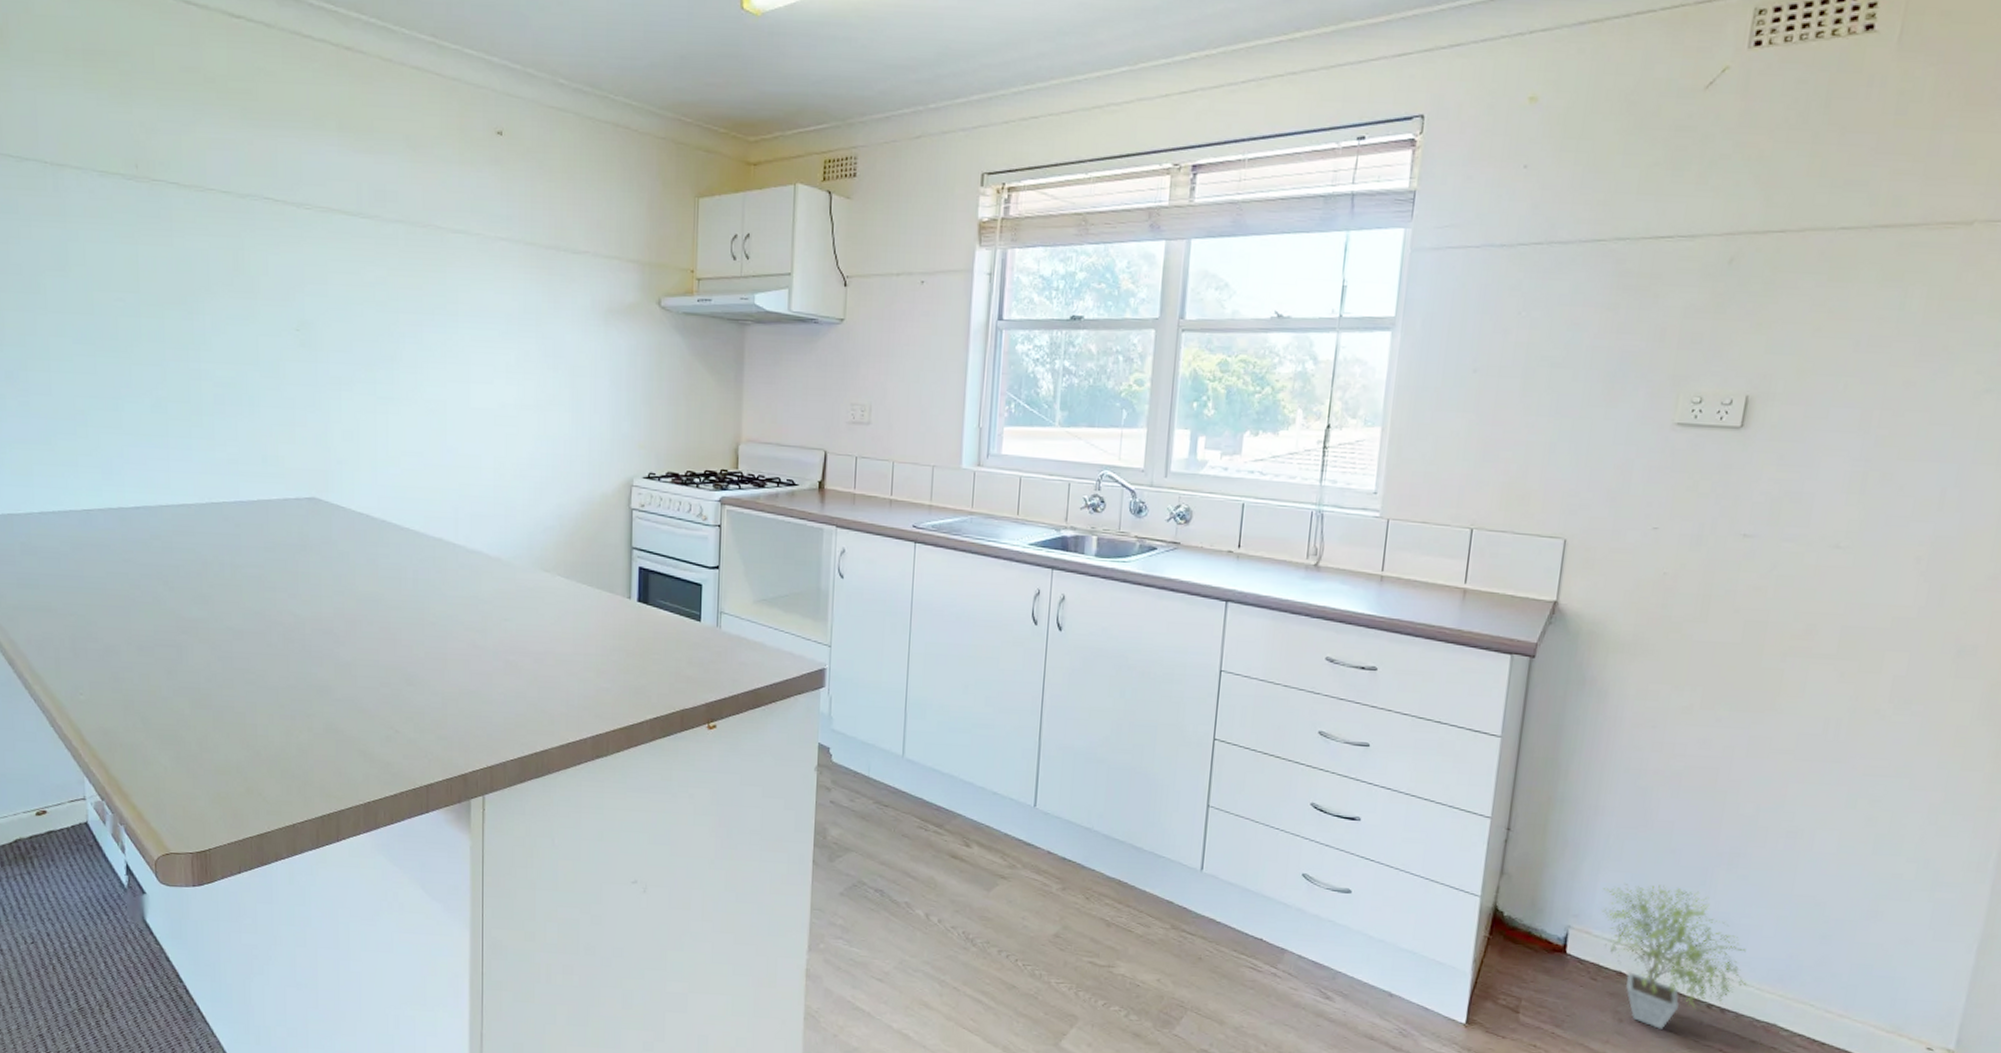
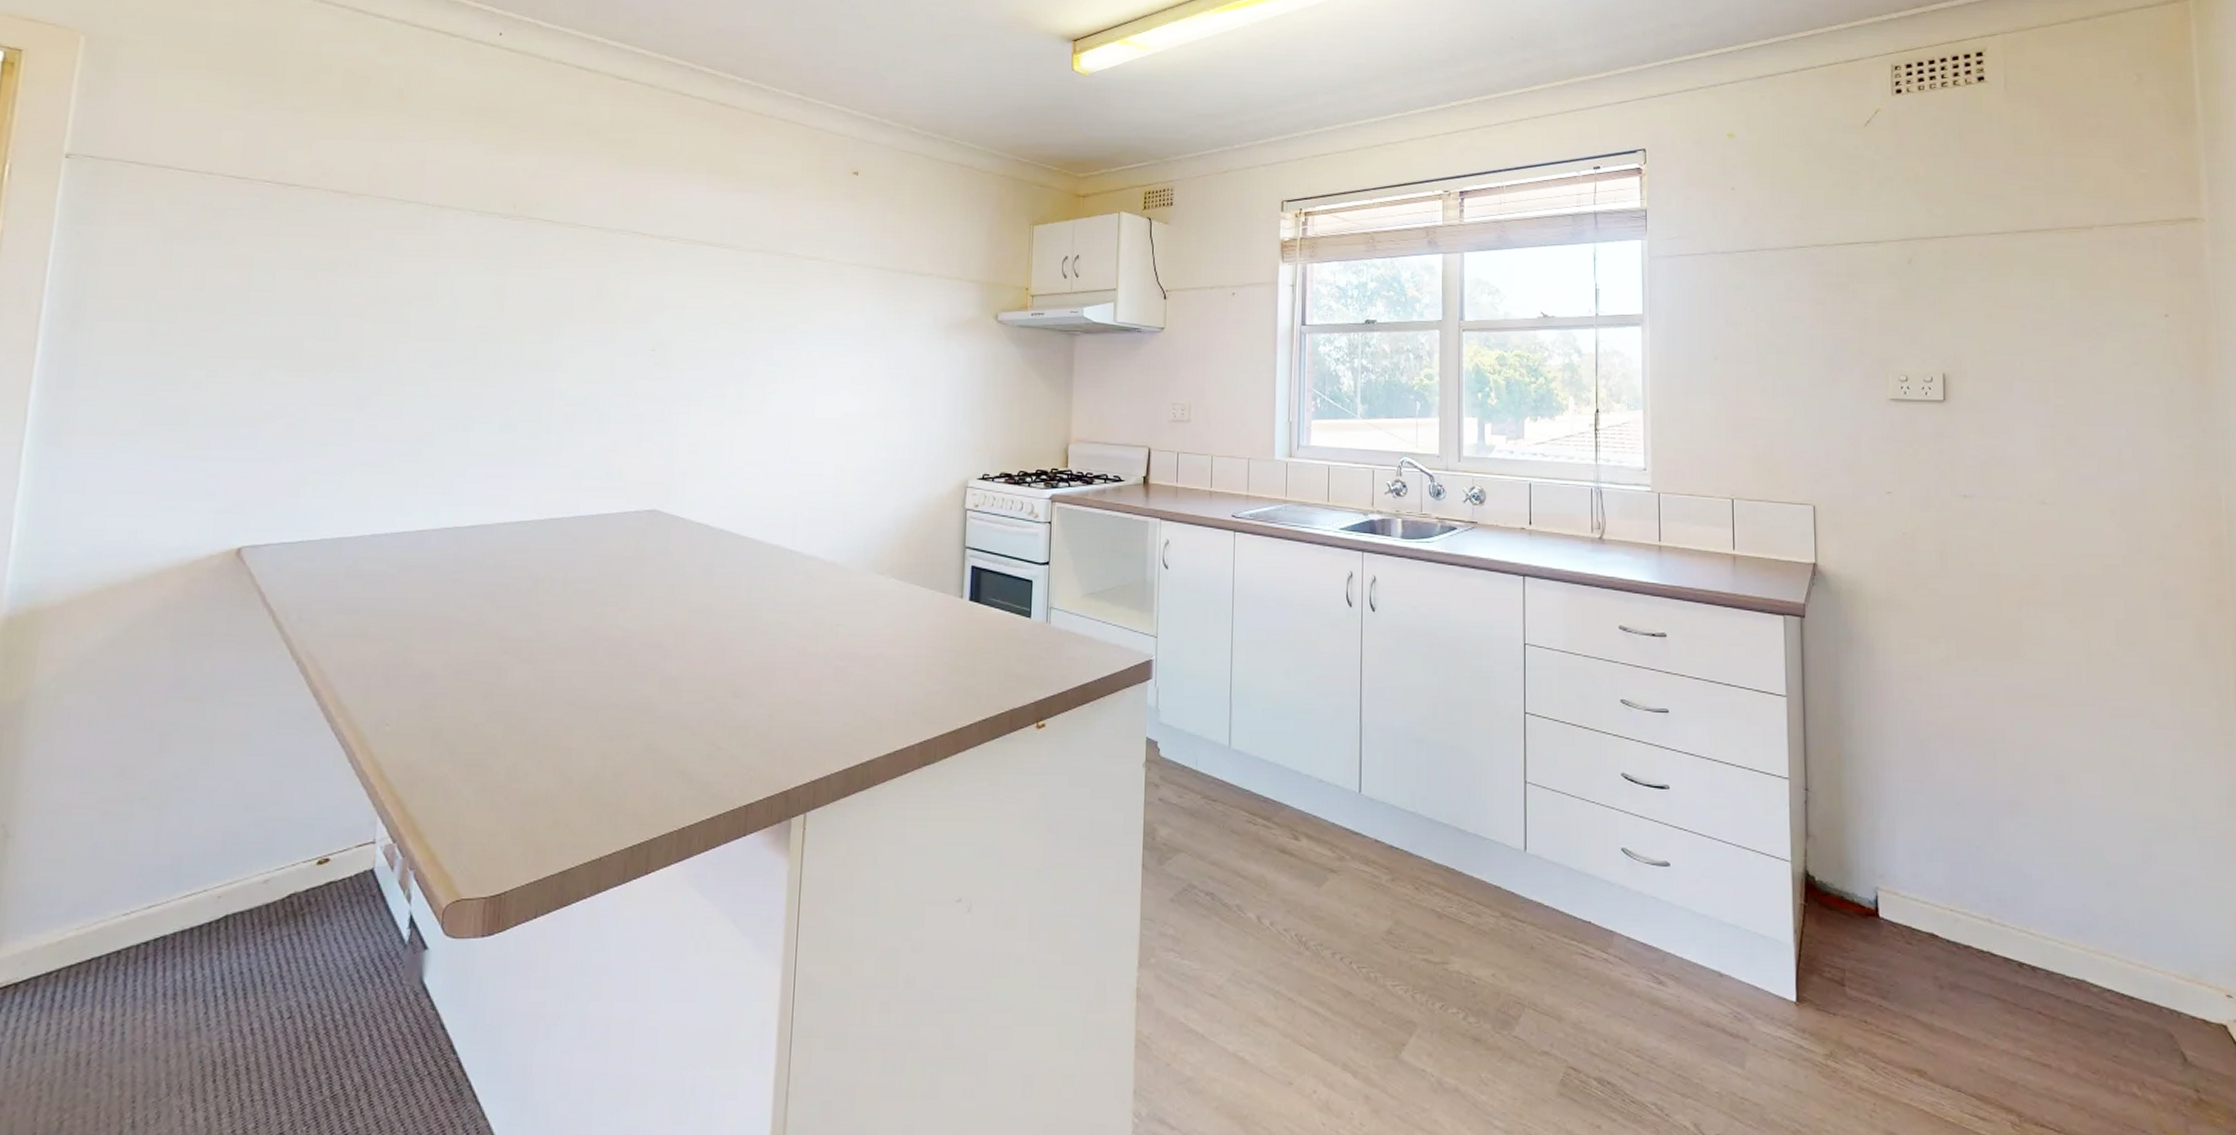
potted plant: present [1602,882,1747,1029] -> none [1901,838,2051,994]

